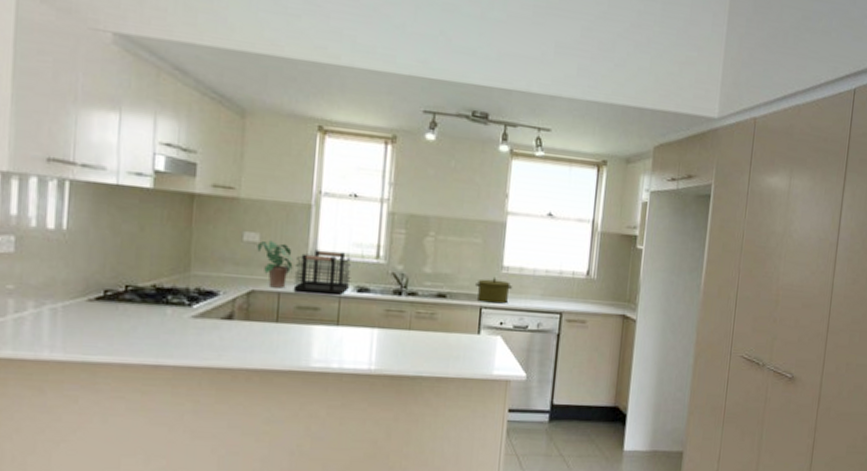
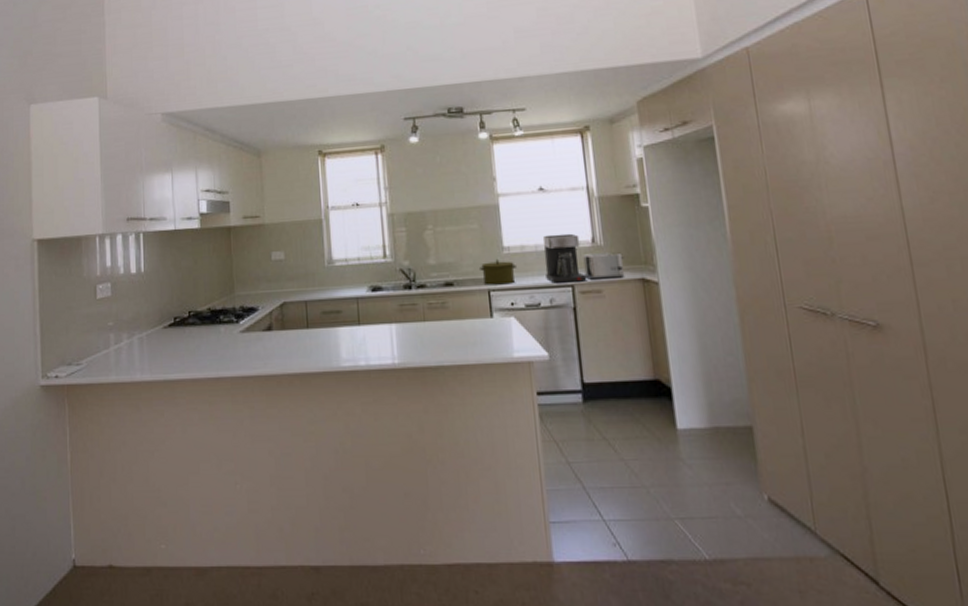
potted plant: present [257,240,293,289] -> none [283,256,314,298]
dish rack: present [293,250,351,295] -> none [315,257,364,298]
coffee maker: none [538,261,576,311] -> present [542,233,587,283]
toaster: none [573,285,612,313] -> present [581,251,625,281]

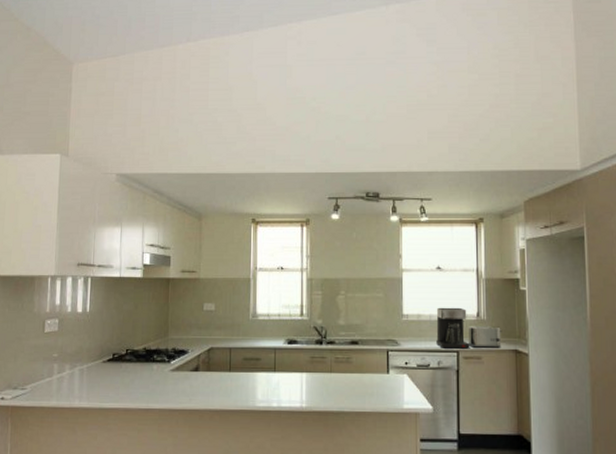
cooking pot: present [480,260,516,285] -> none [382,325,412,346]

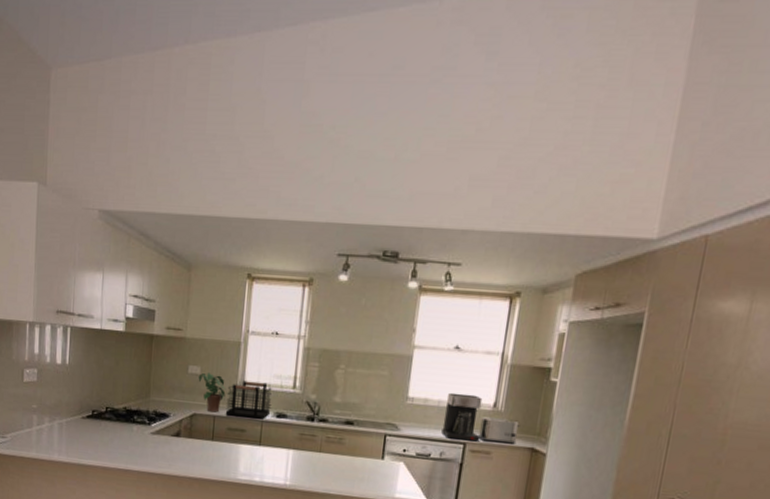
potted plant: none [213,308,239,345] -> present [198,372,226,413]
dish rack: none [240,313,282,347] -> present [225,380,272,419]

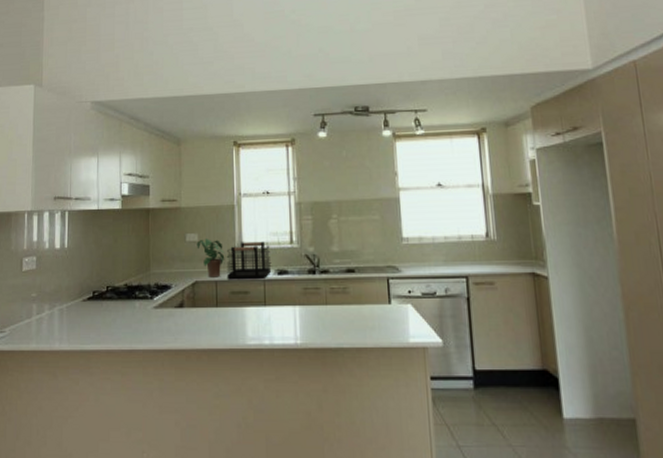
coffee maker: present [442,392,483,442] -> none [439,227,481,274]
toaster: present [477,417,521,446] -> none [476,246,517,273]

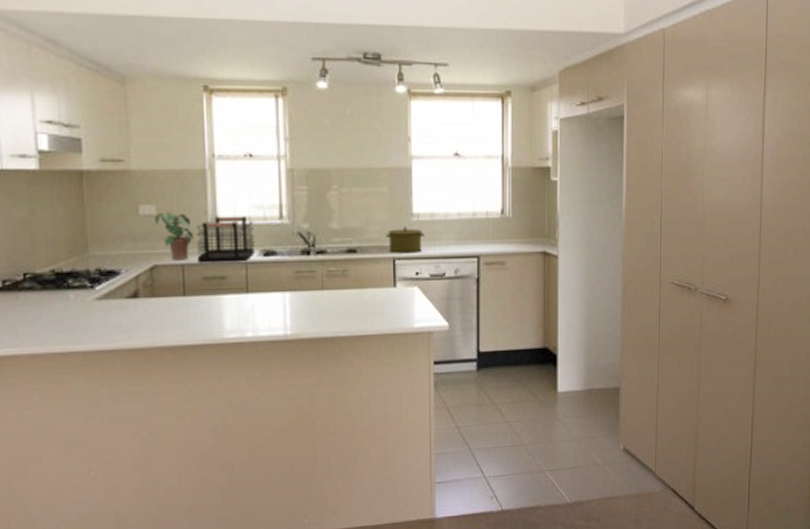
cooking pot: none [380,250,414,273] -> present [386,227,424,254]

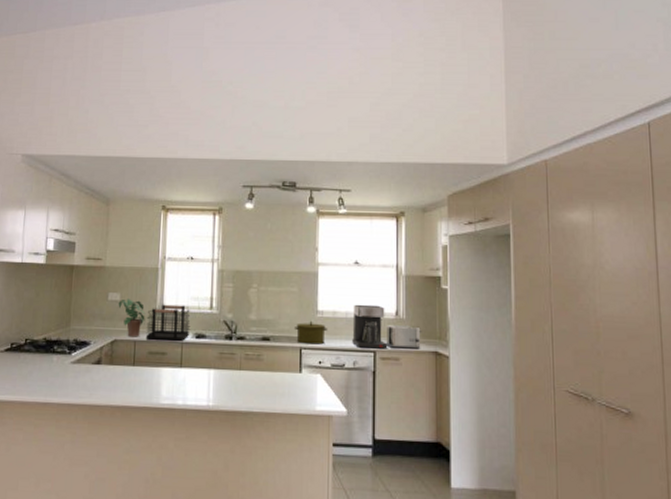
coffee maker: none [453,203,493,254] -> present [352,304,388,349]
toaster: none [490,223,530,253] -> present [385,324,422,351]

